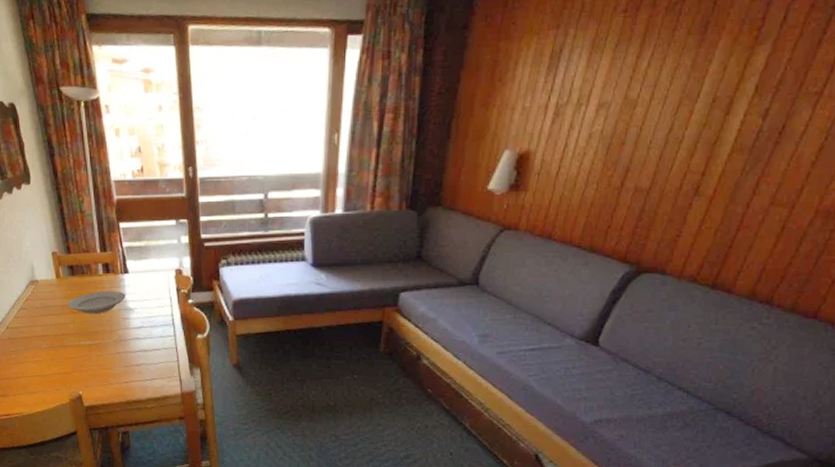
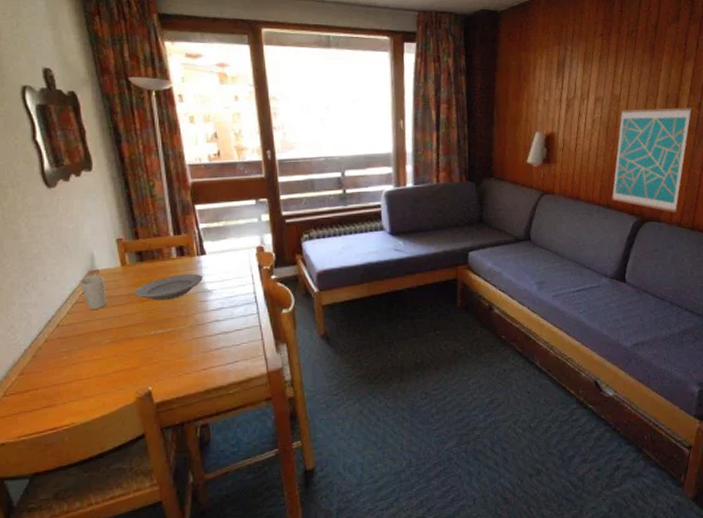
cup: none [22,284,45,316] -> present [79,275,107,309]
wall art: none [597,115,753,264] -> present [611,107,692,213]

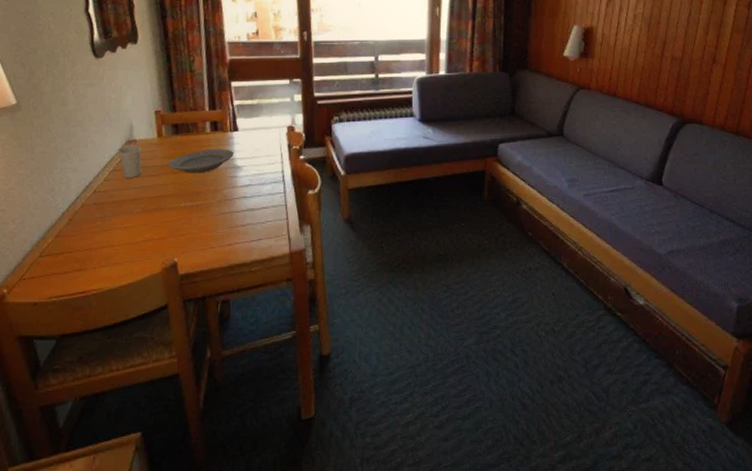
wall art: present [611,107,692,213] -> none [650,6,742,116]

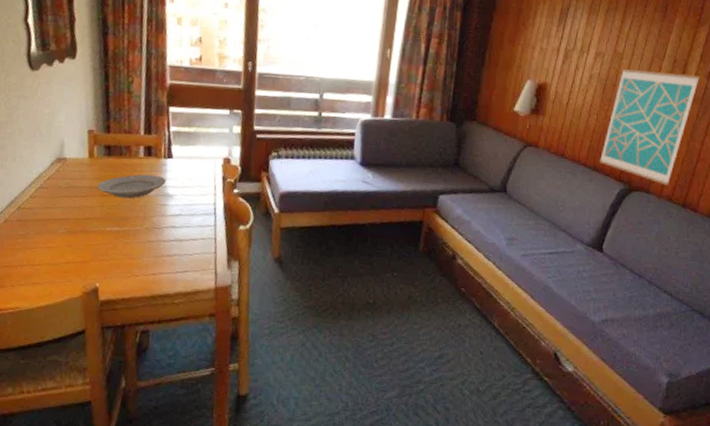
cup: present [117,144,142,178] -> none [45,162,71,197]
wall art: none [650,6,742,116] -> present [599,69,701,186]

